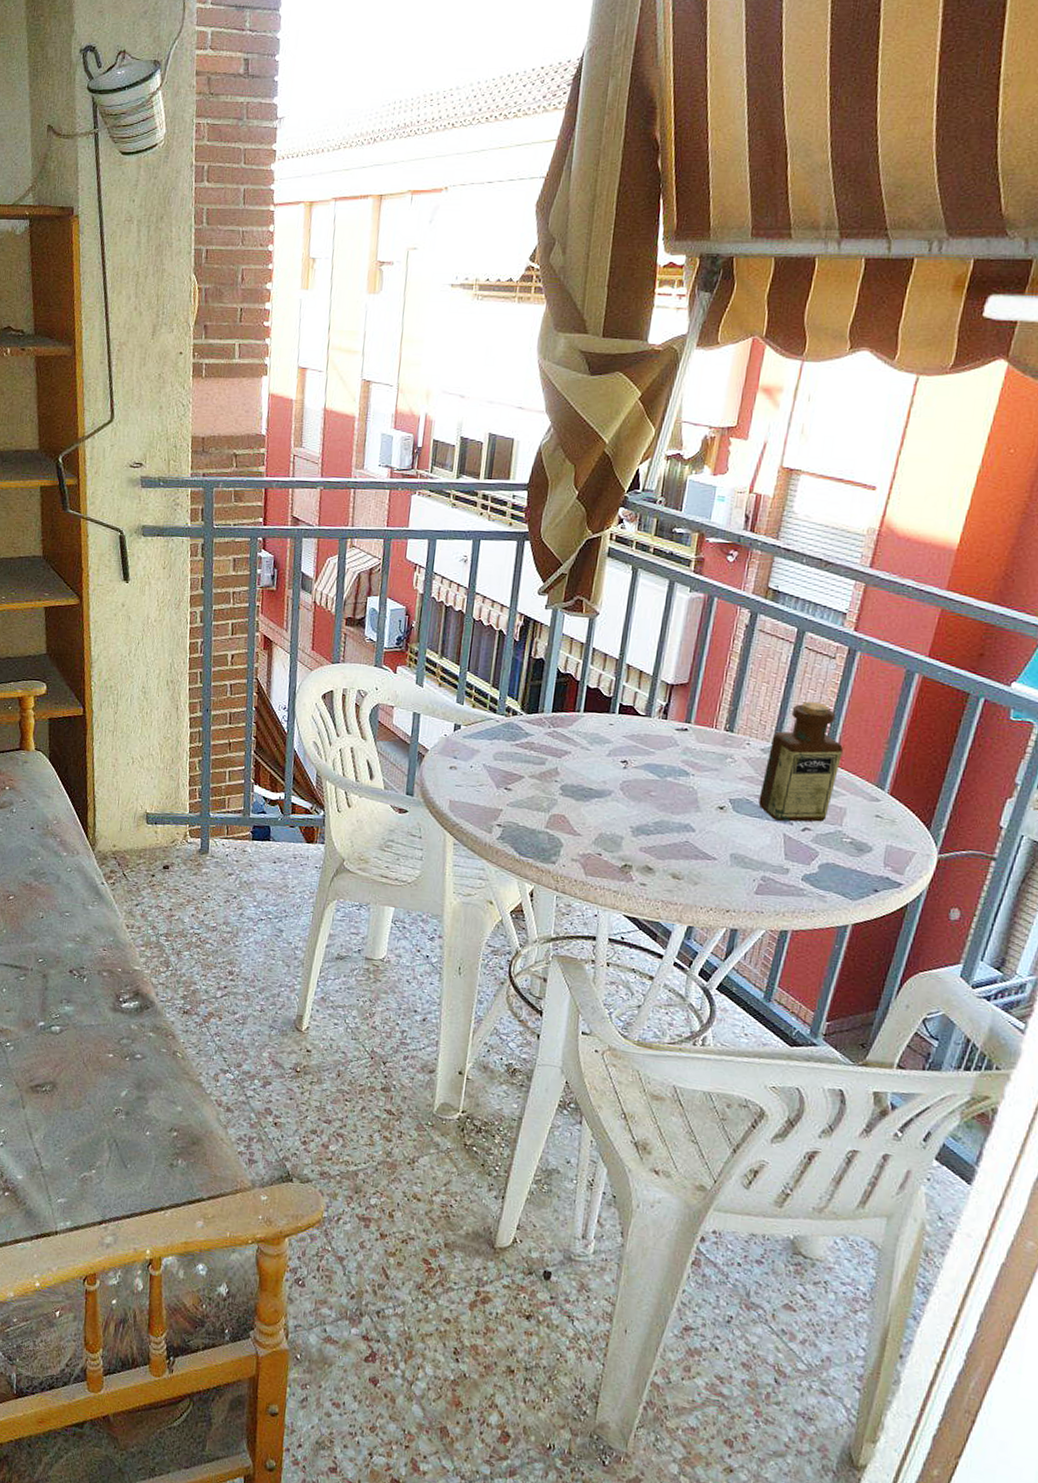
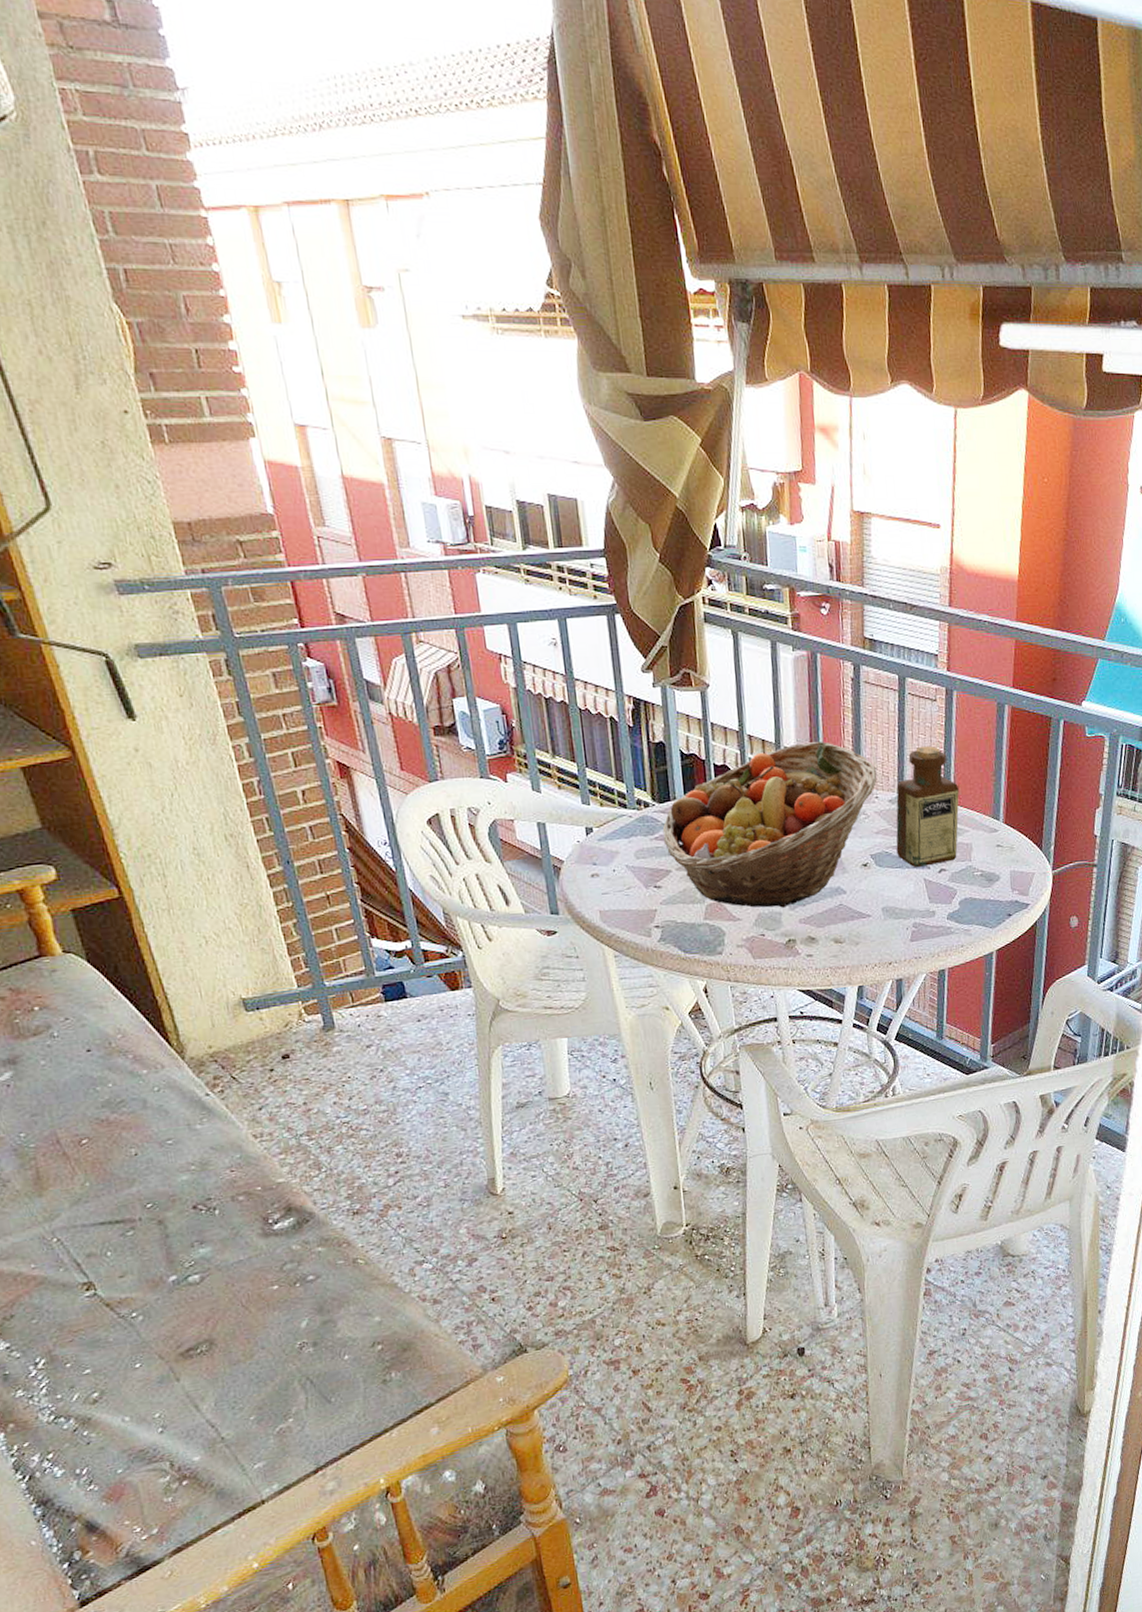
fruit basket: none [523,679,754,833] -> present [662,740,877,908]

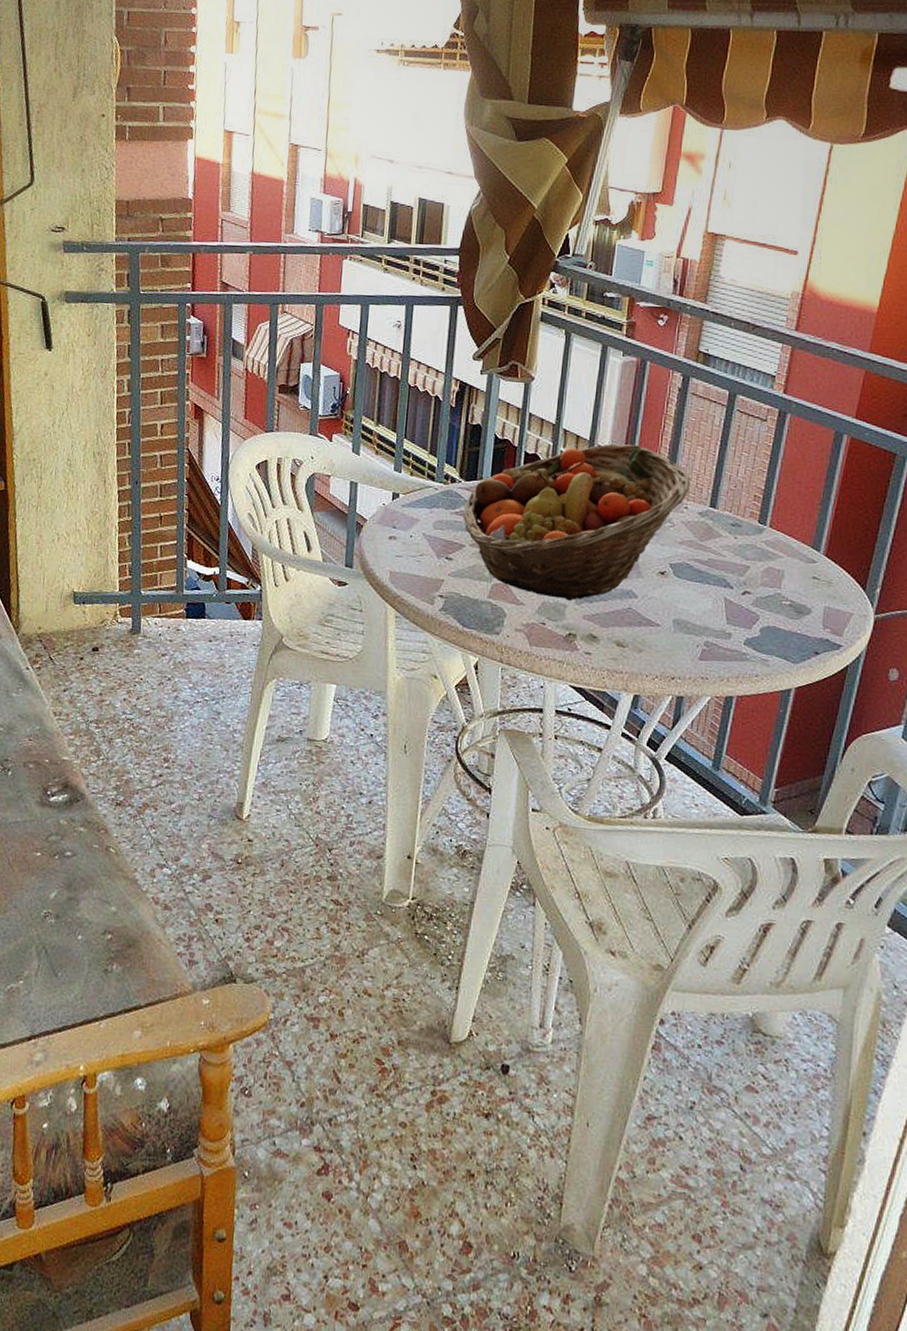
bottle: present [896,745,959,868] -> none [698,463,778,586]

